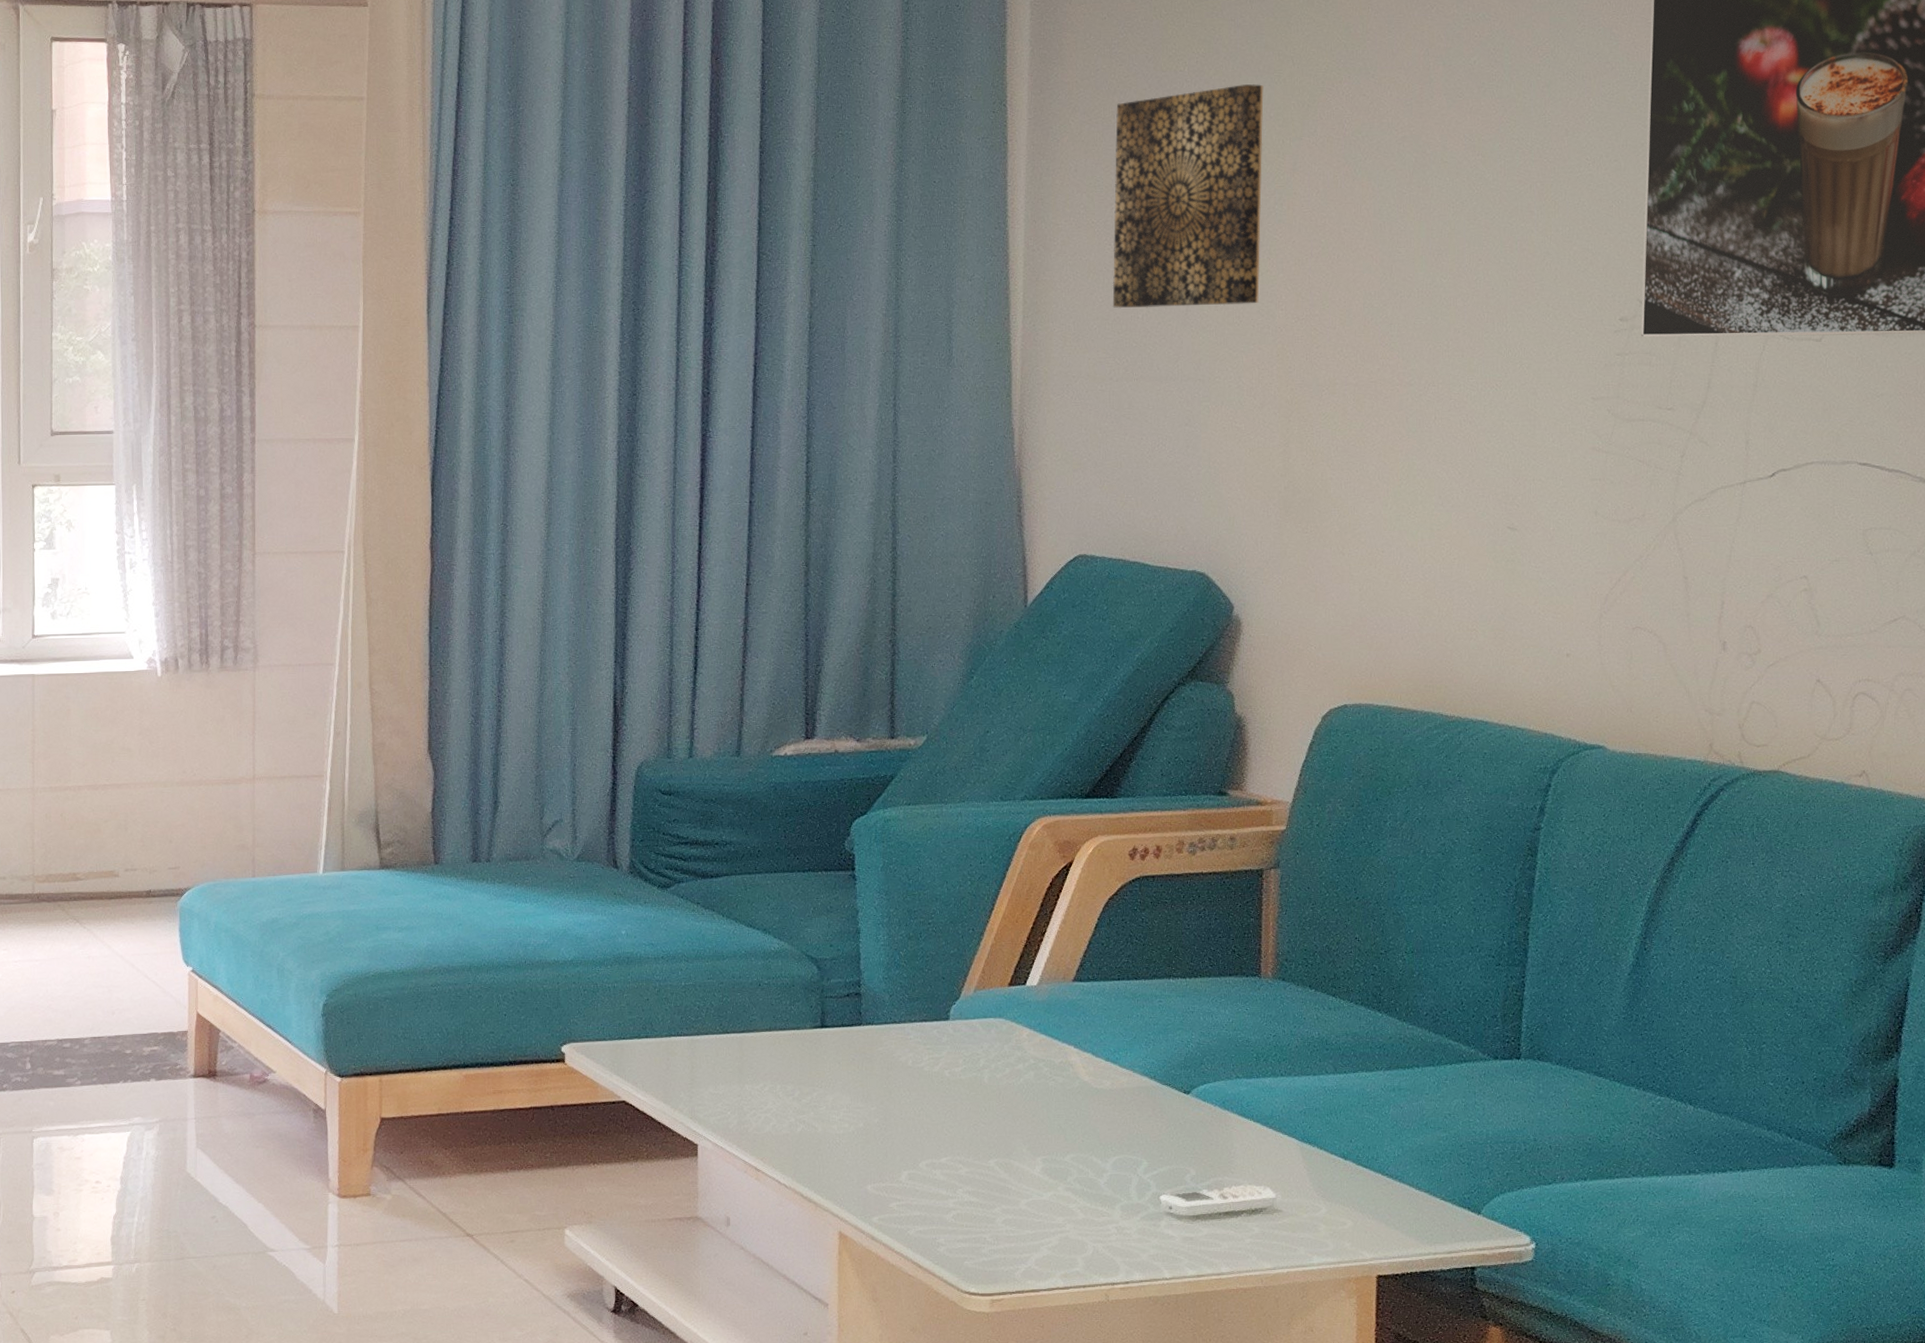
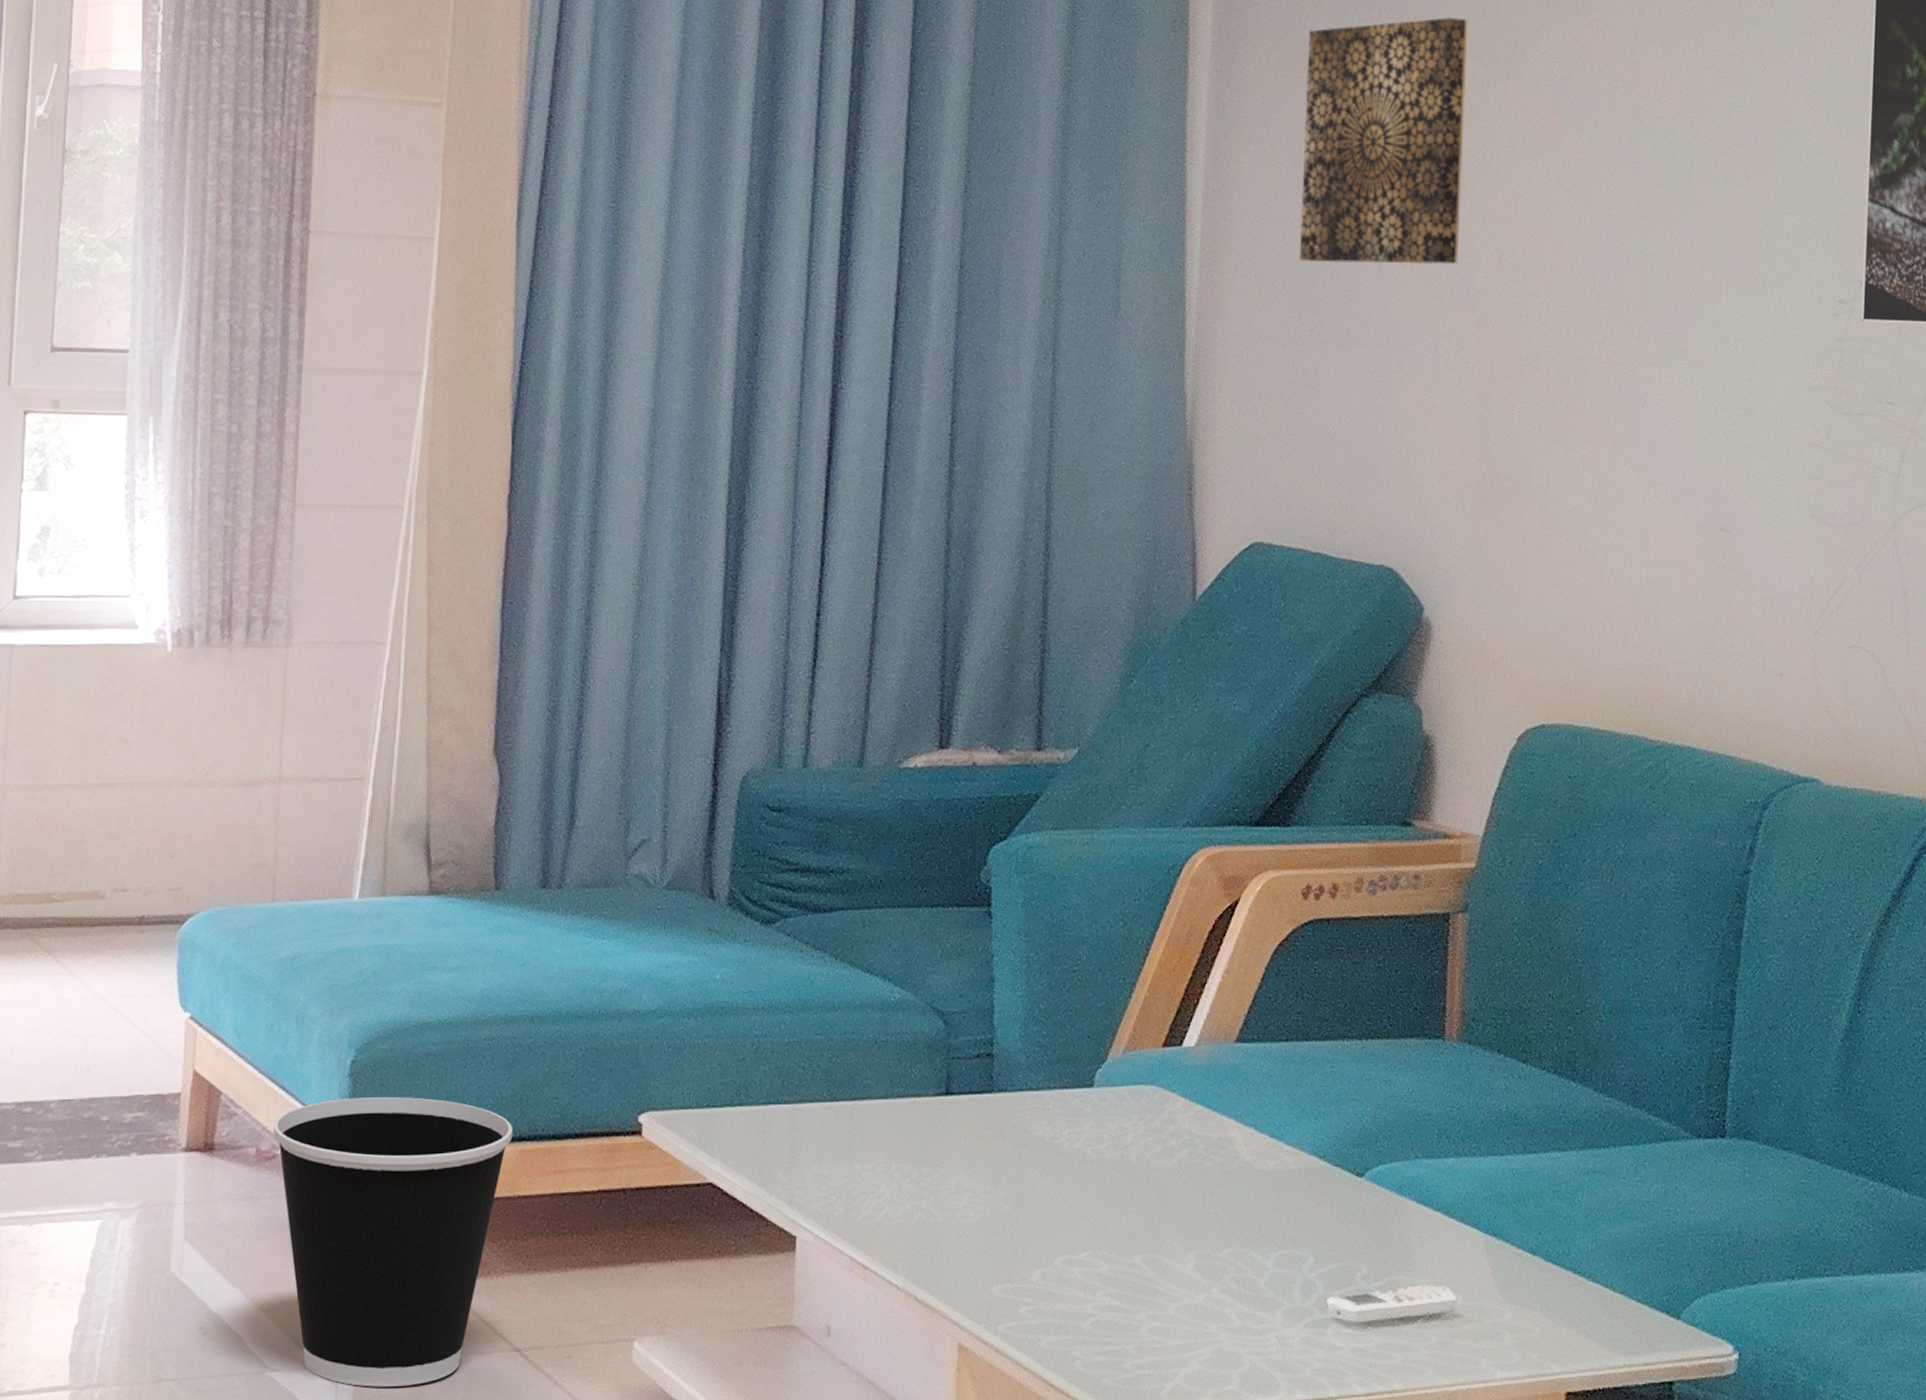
wastebasket: none [263,1033,458,1264] -> present [273,1097,513,1387]

